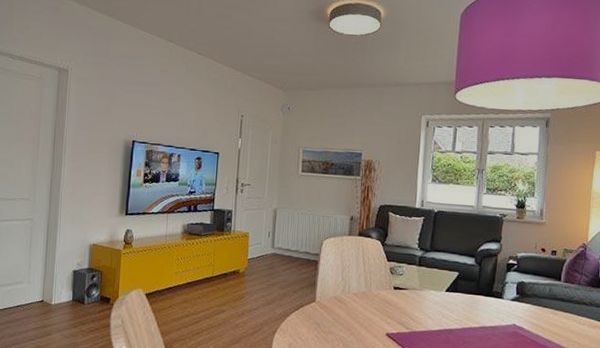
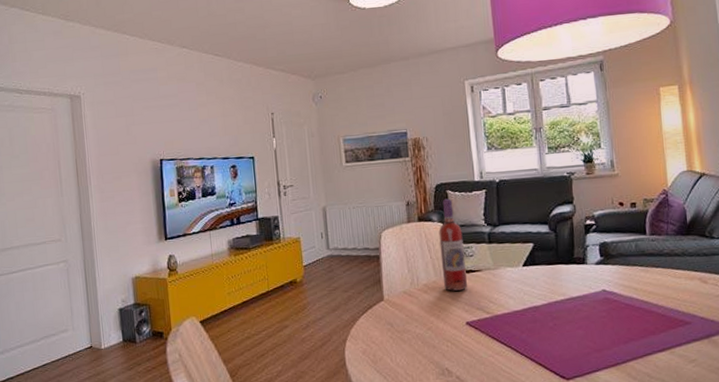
wine bottle: none [371,219,397,304] -> present [439,198,468,291]

